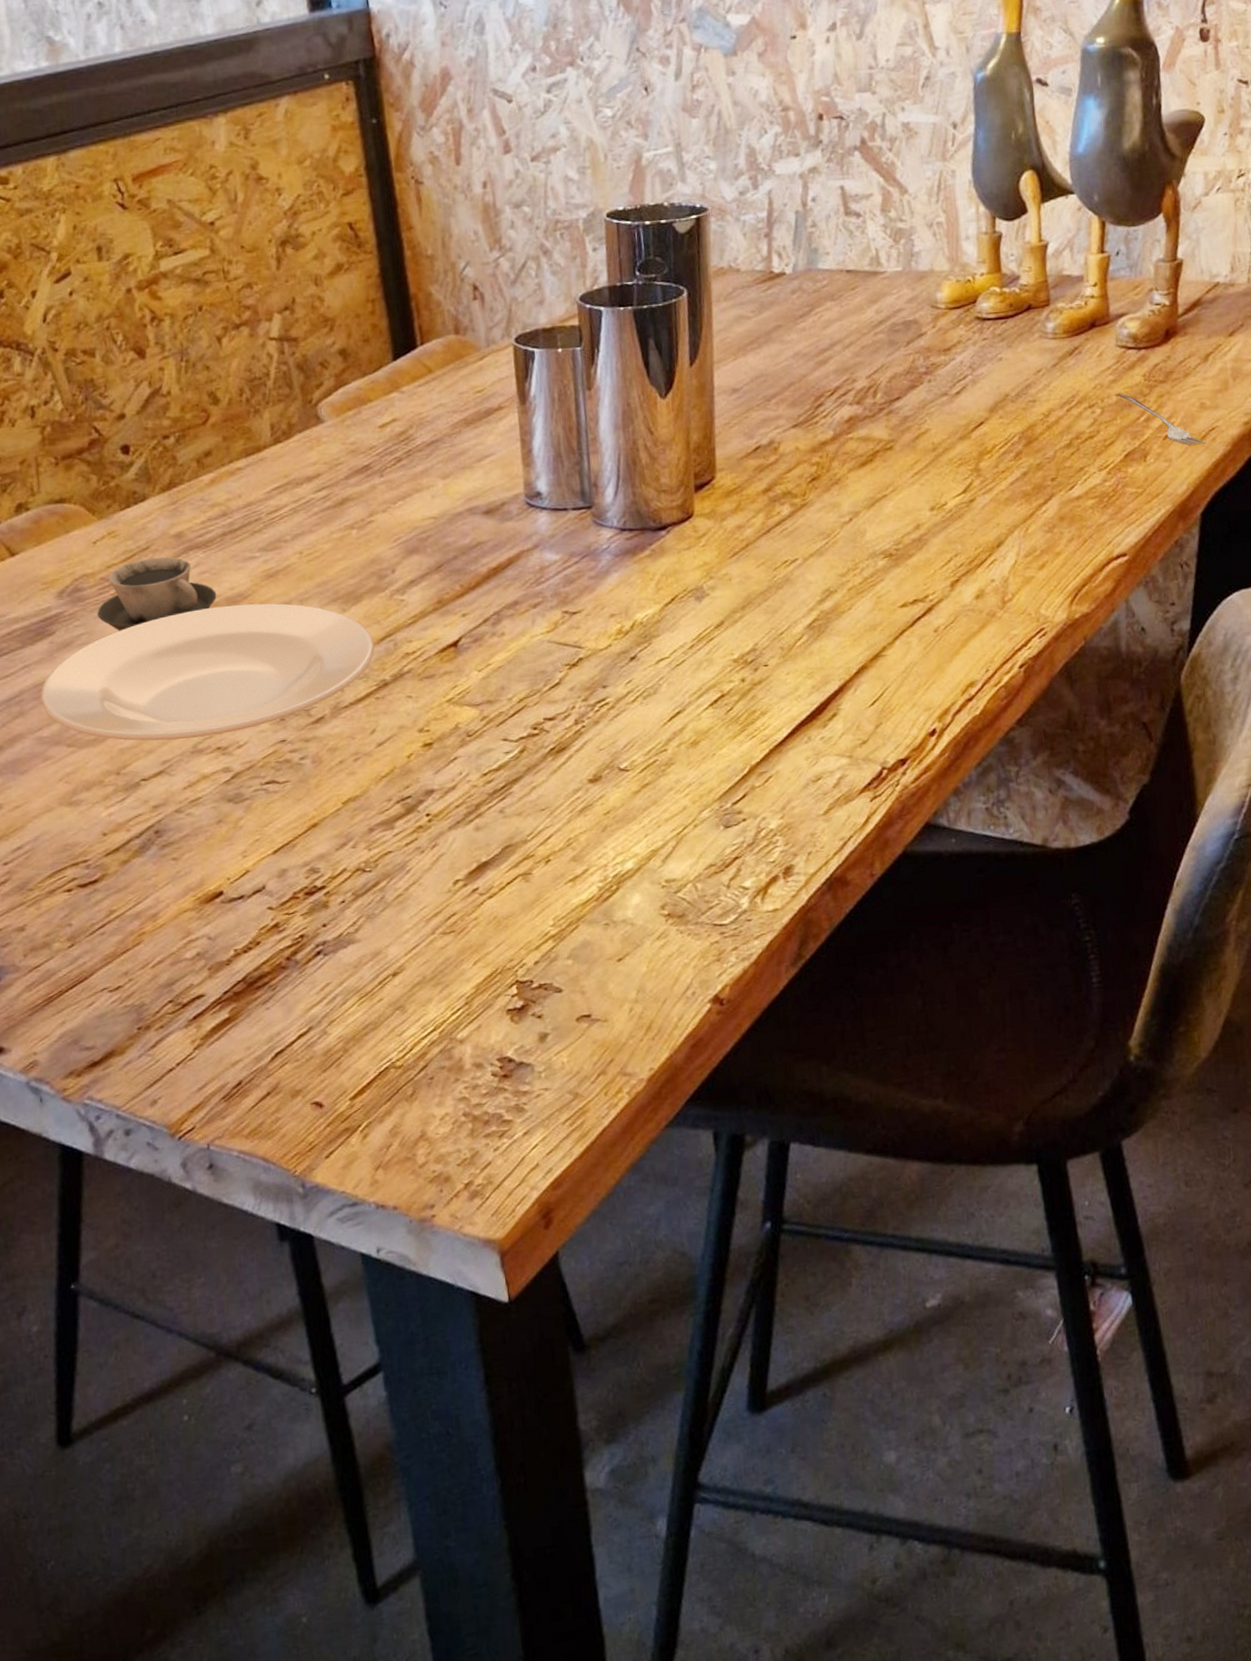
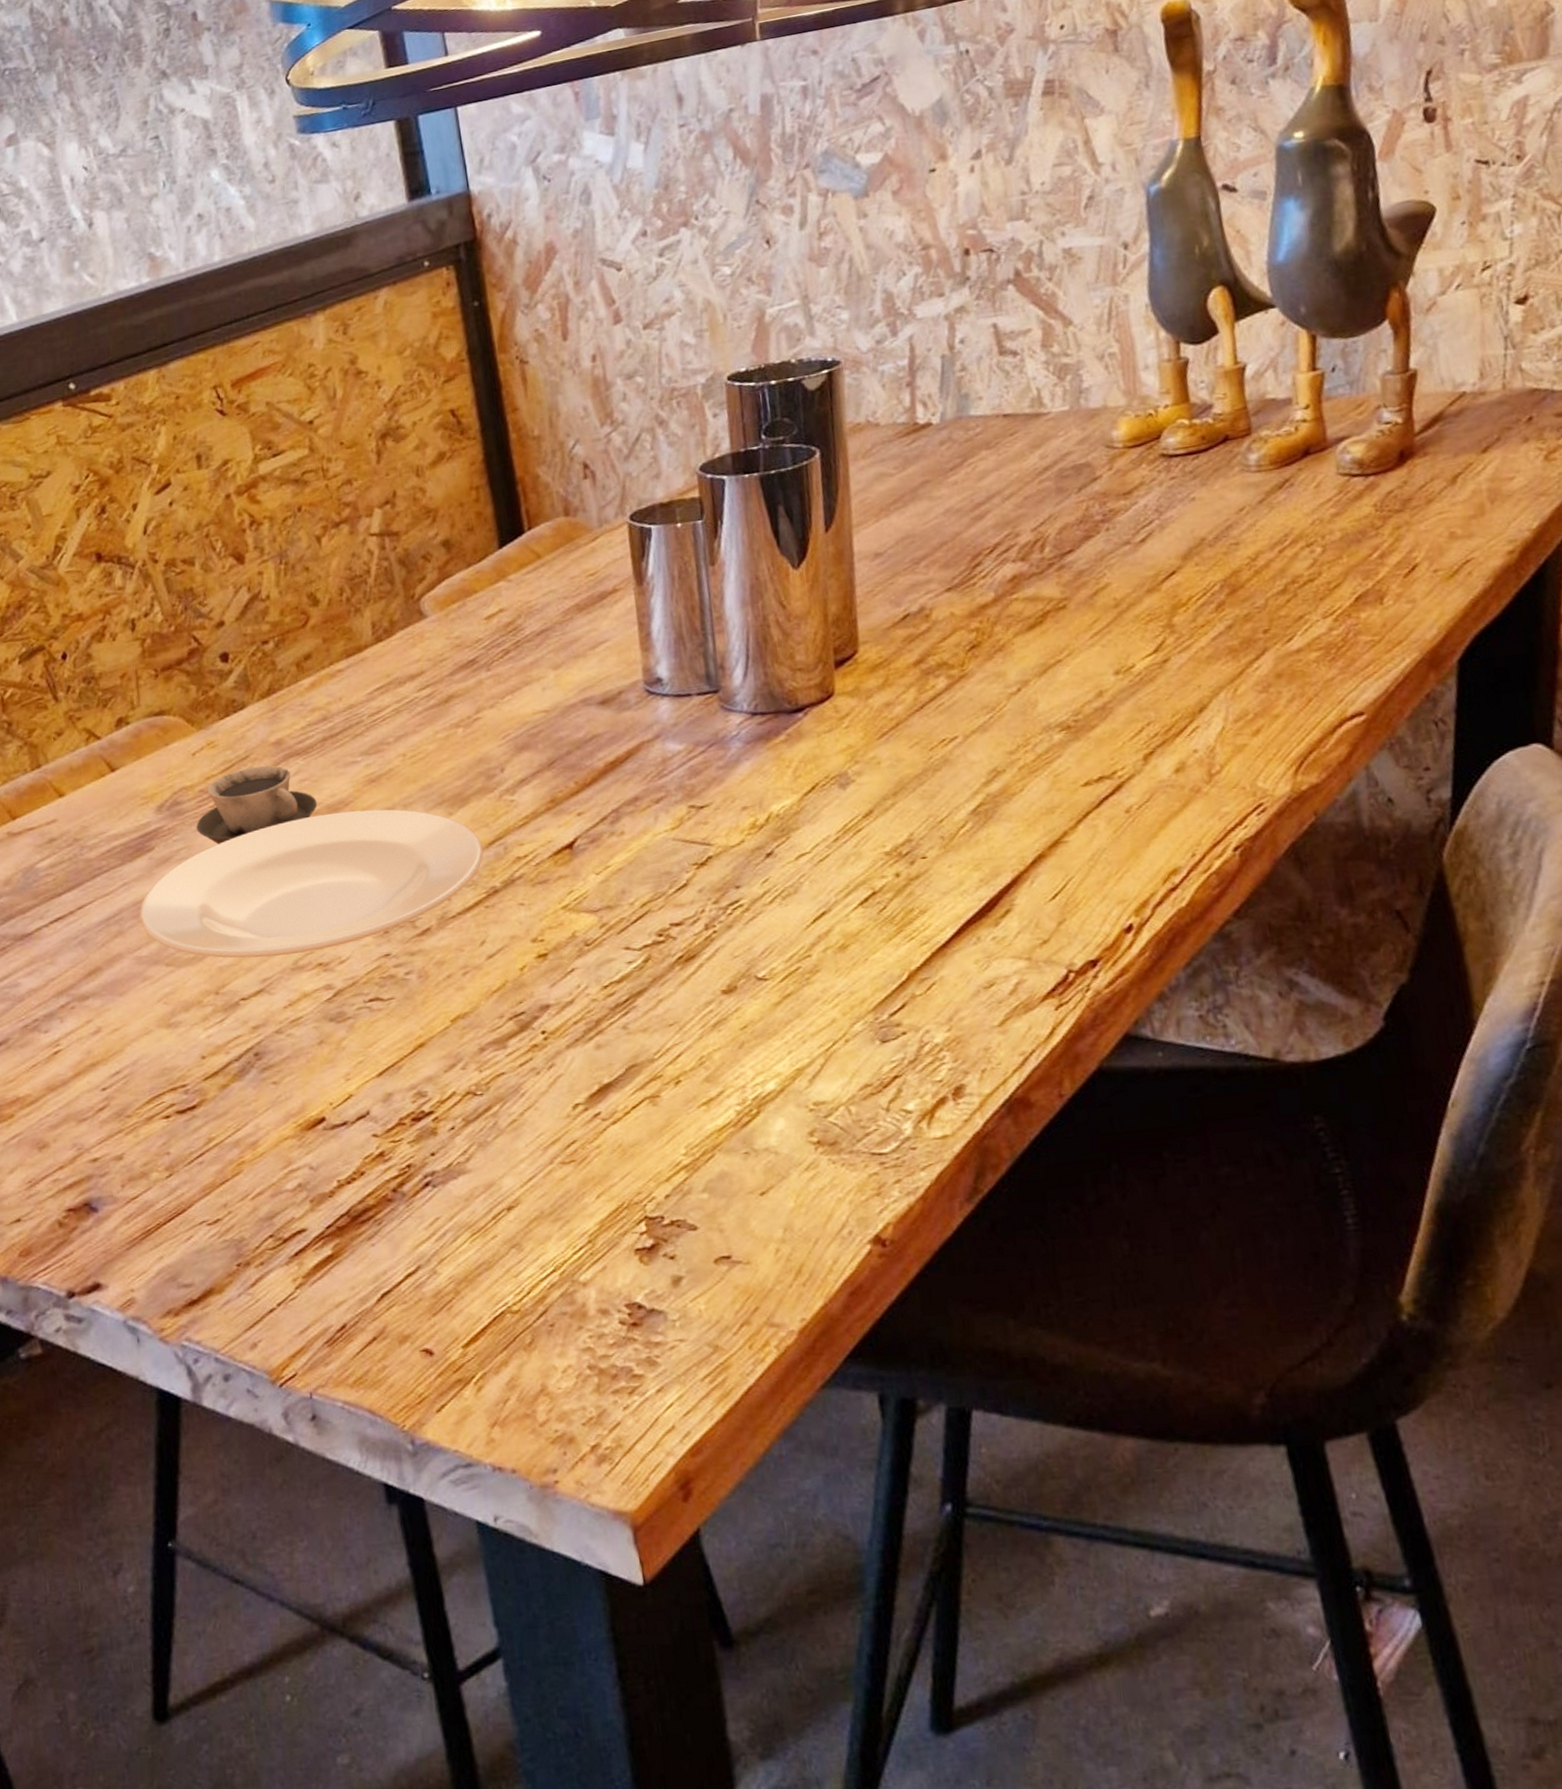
fork: present [1115,393,1206,446] -> none [1339,527,1460,583]

